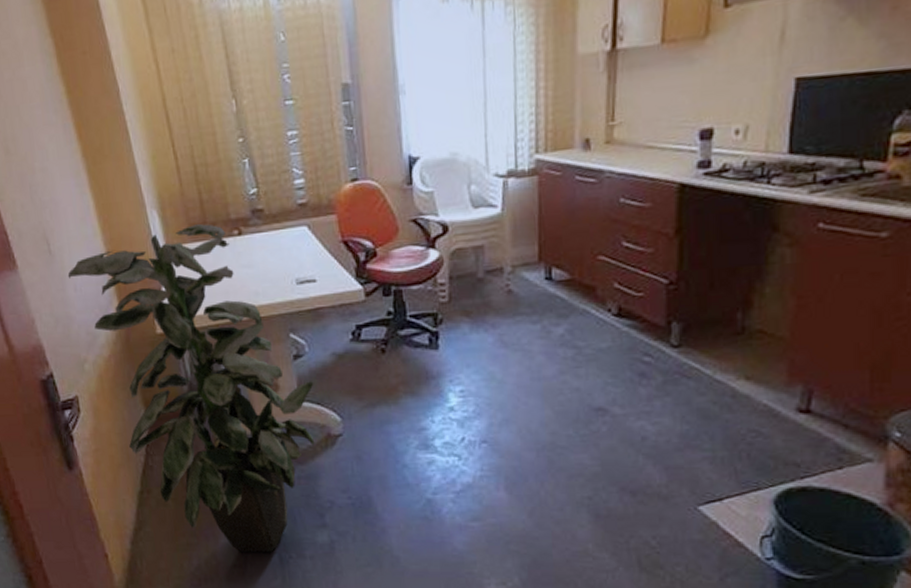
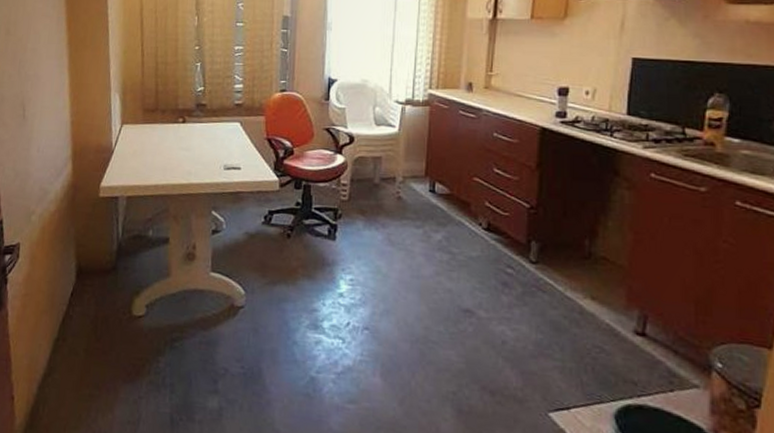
indoor plant: present [67,224,315,553] -> none [34,110,226,412]

